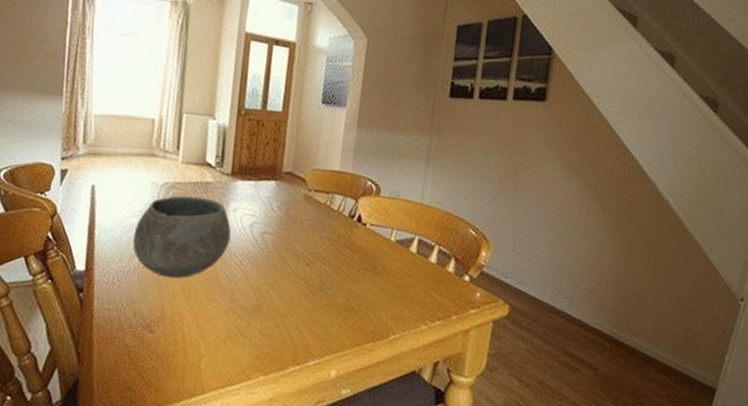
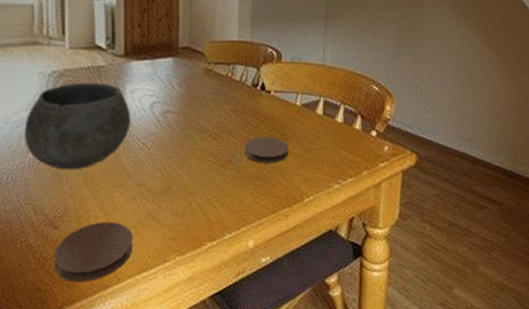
coaster: none [145,331,222,389] -> present [54,222,133,283]
coaster: none [335,267,380,296] -> present [244,137,289,163]

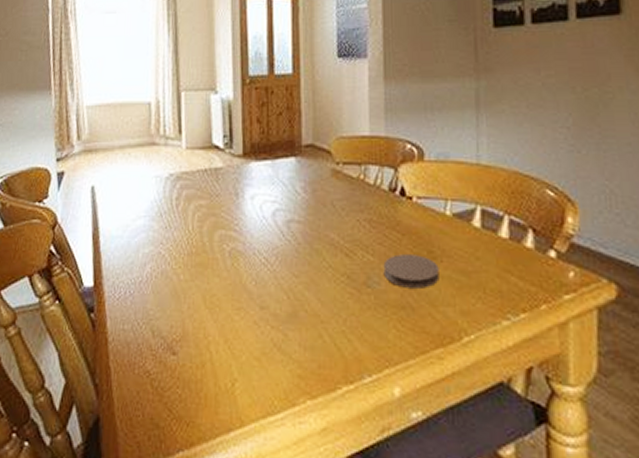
bowl: present [24,82,131,170] -> none [141,186,252,287]
coaster: present [54,222,133,283] -> none [172,350,257,422]

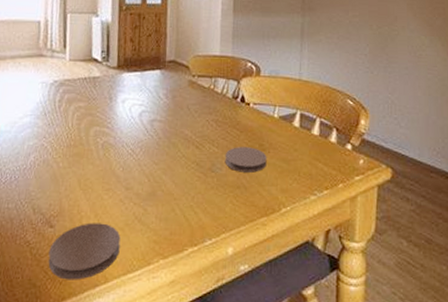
coaster: none [172,350,257,422] -> present [48,223,121,280]

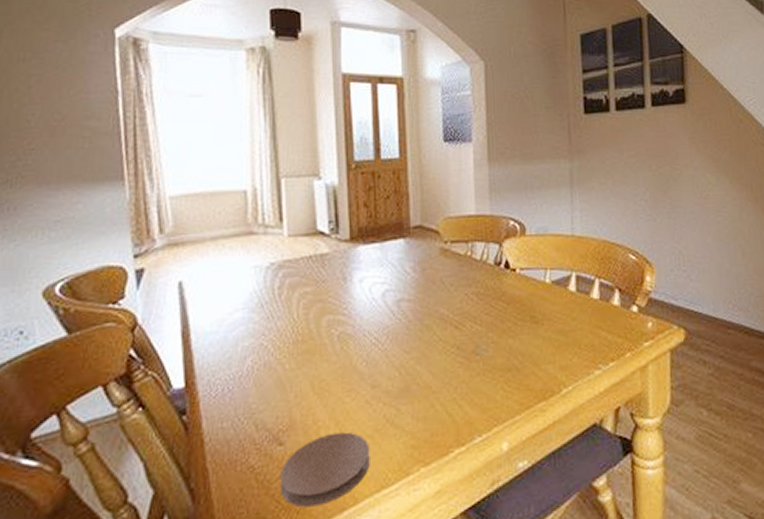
coaster: present [225,147,267,173] -> none [490,321,541,352]

